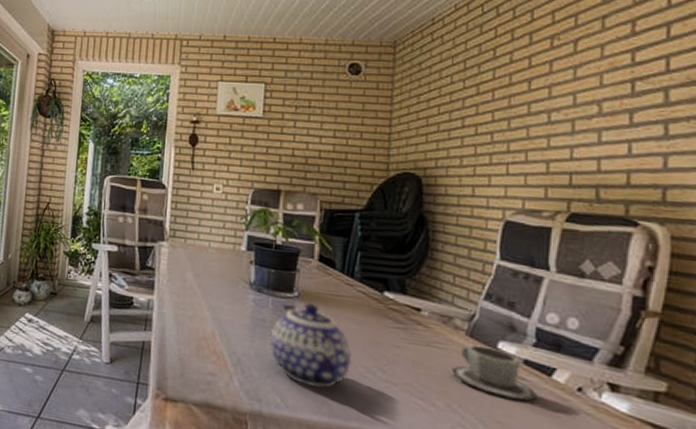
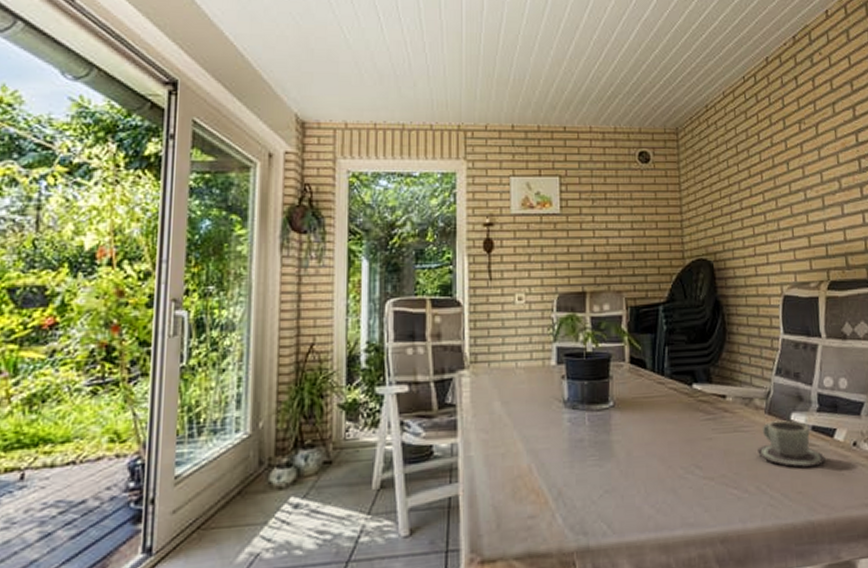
teapot: present [269,302,352,388] -> none [590,409,671,502]

